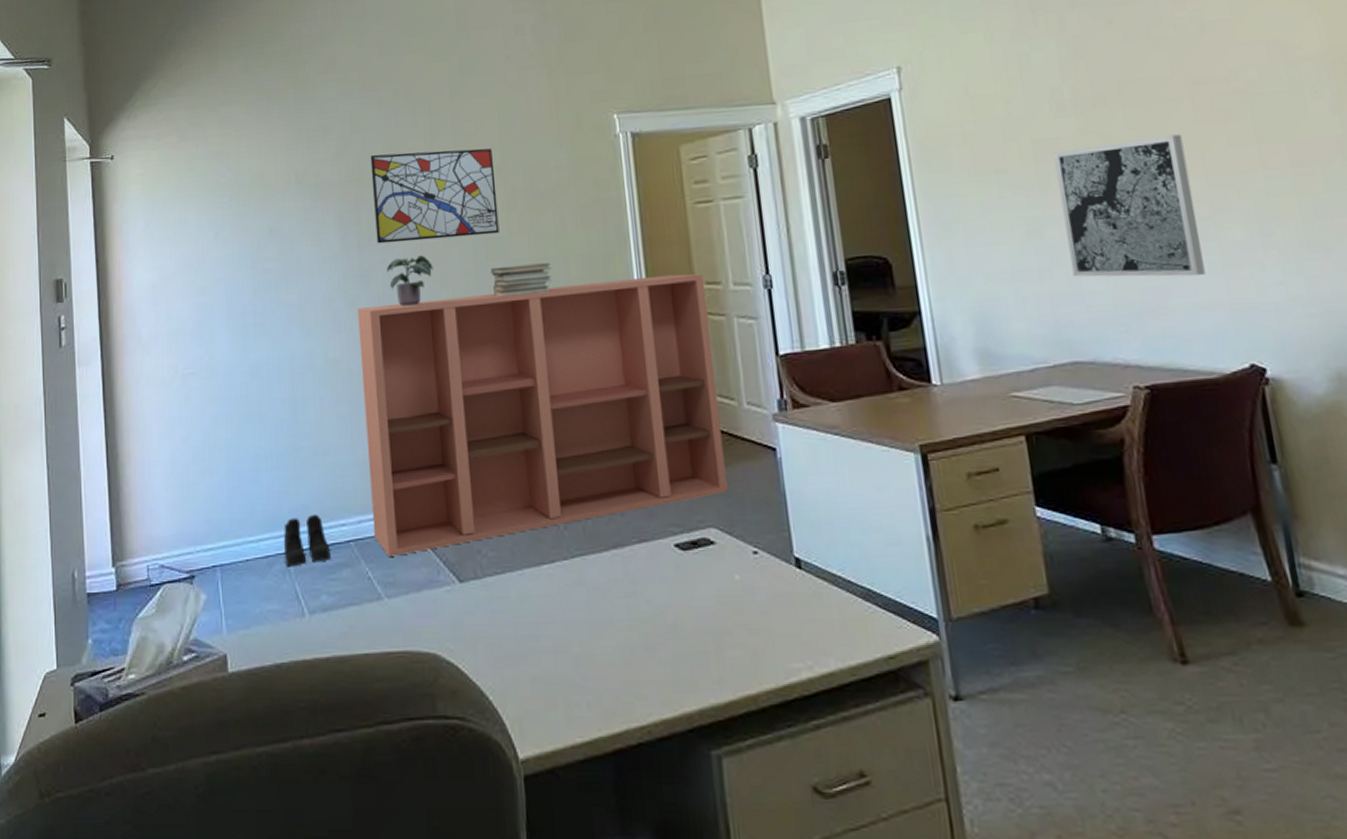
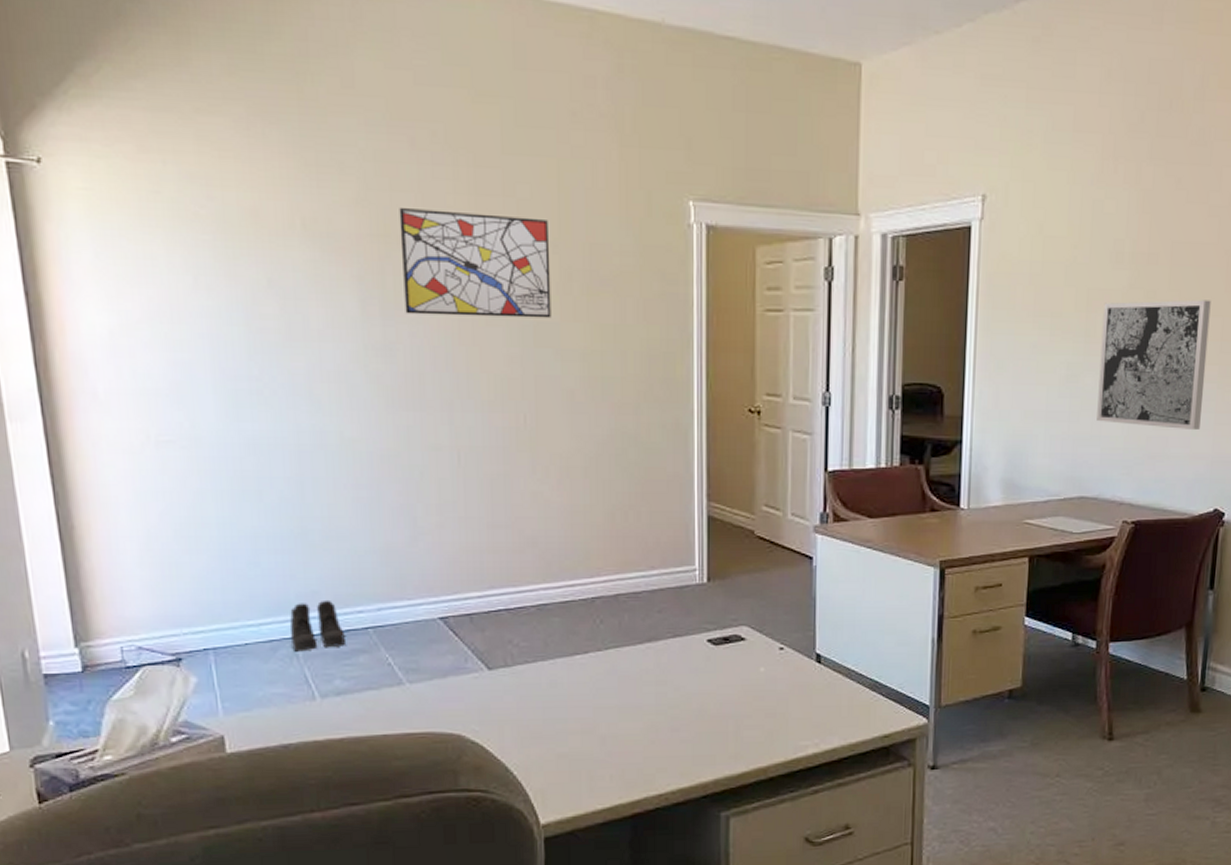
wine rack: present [358,274,728,556] -> none [380,382,765,644]
potted plant: present [387,255,433,308] -> none [417,333,472,389]
book stack: present [491,263,552,297] -> none [539,355,606,389]

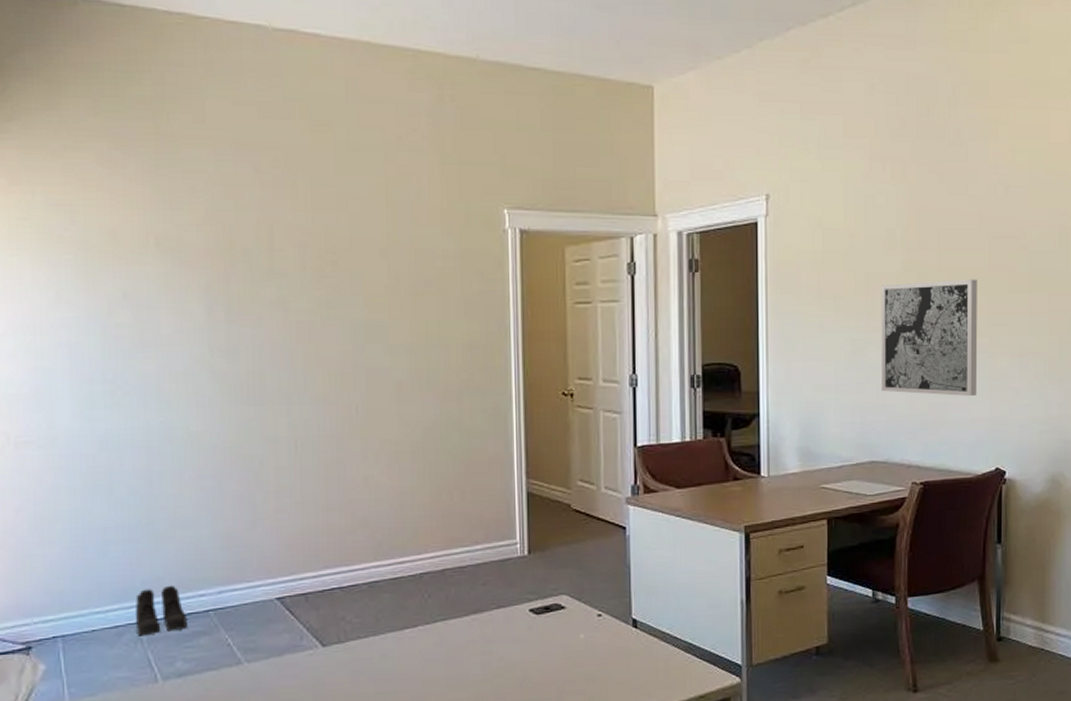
wall art: present [399,207,551,319] -> none [243,224,381,318]

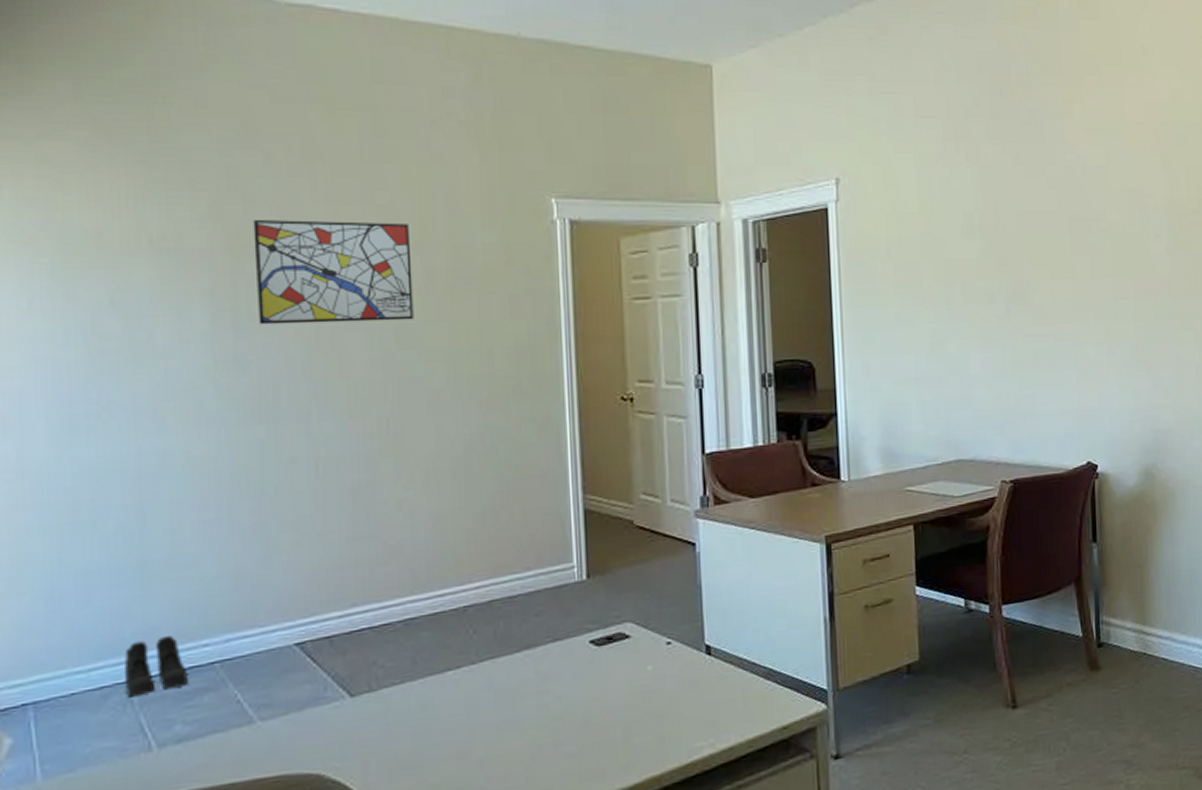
wall art: none [243,224,381,318] -> present [253,219,414,325]
wall art: present [881,279,978,397] -> none [960,263,1064,387]

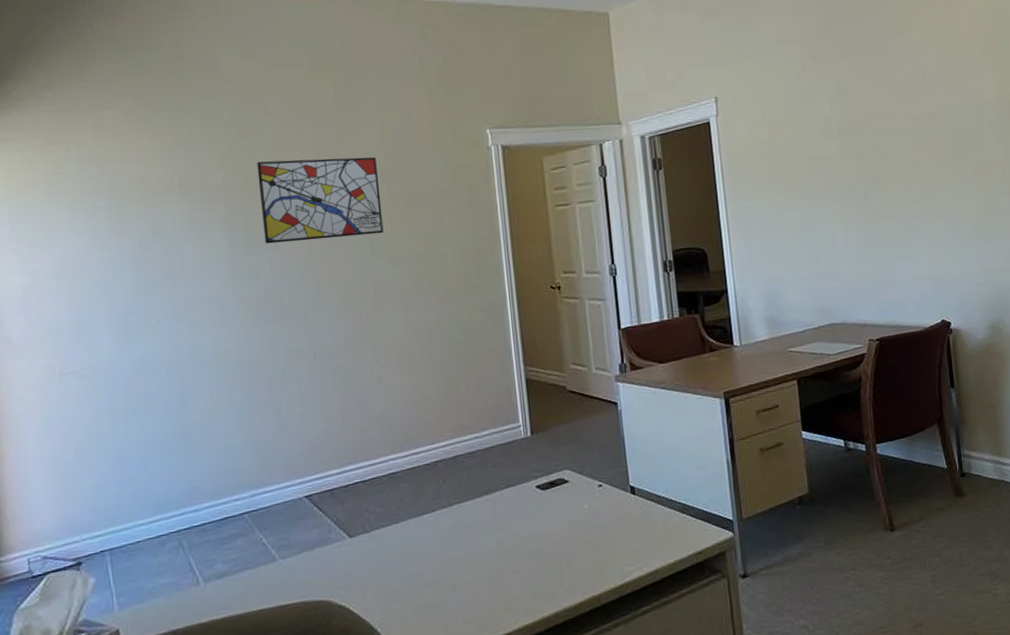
boots: present [123,635,188,698] -> none [175,492,224,543]

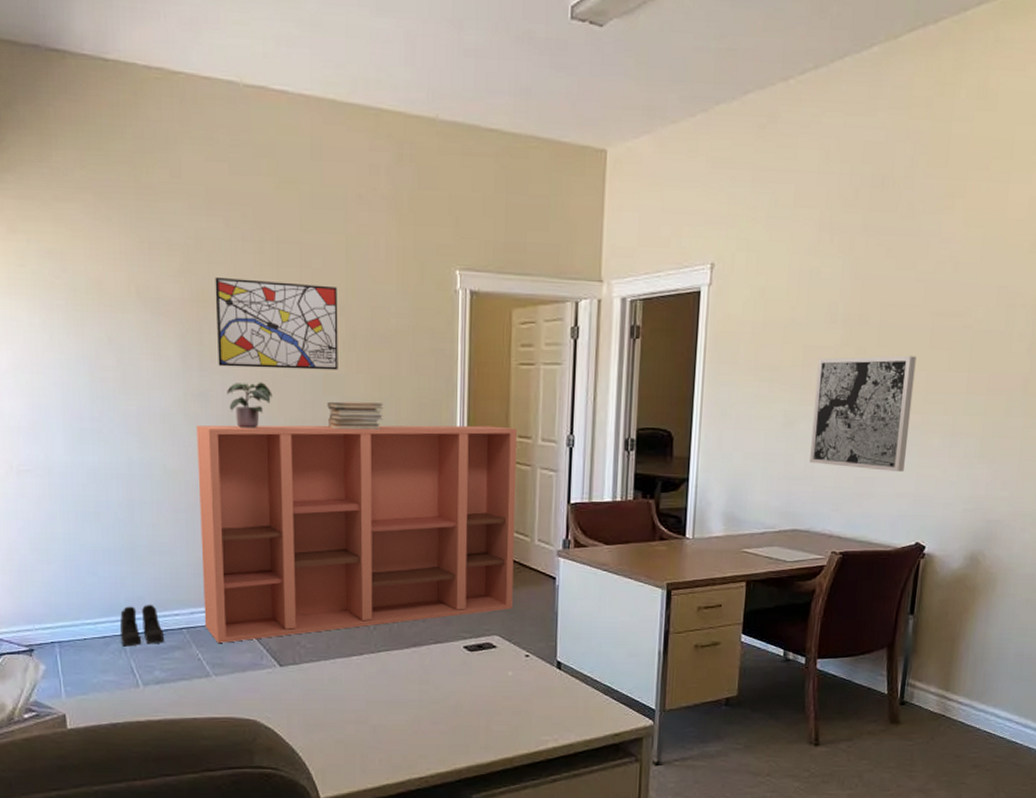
boots: none [175,492,224,543] -> present [119,604,164,647]
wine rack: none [247,265,579,523] -> present [197,425,517,643]
potted plant: none [275,254,321,302] -> present [227,382,272,430]
book stack: none [376,258,432,290] -> present [327,401,383,430]
wall art: none [823,155,917,261] -> present [810,355,917,473]

